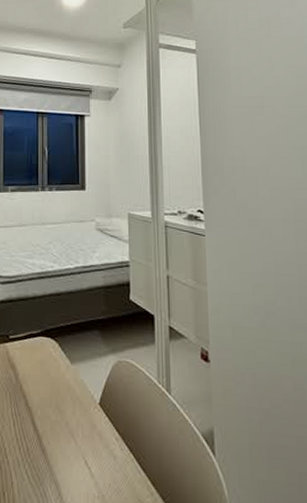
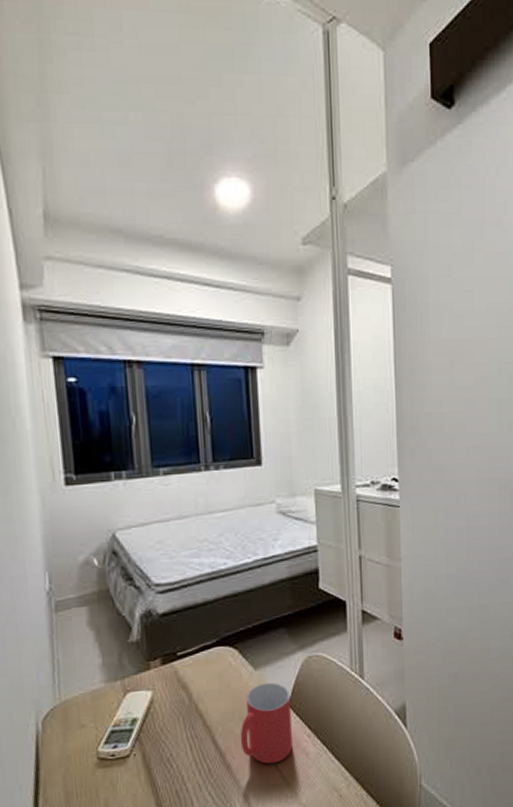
mug: none [55,377,101,459] -> present [240,682,292,764]

